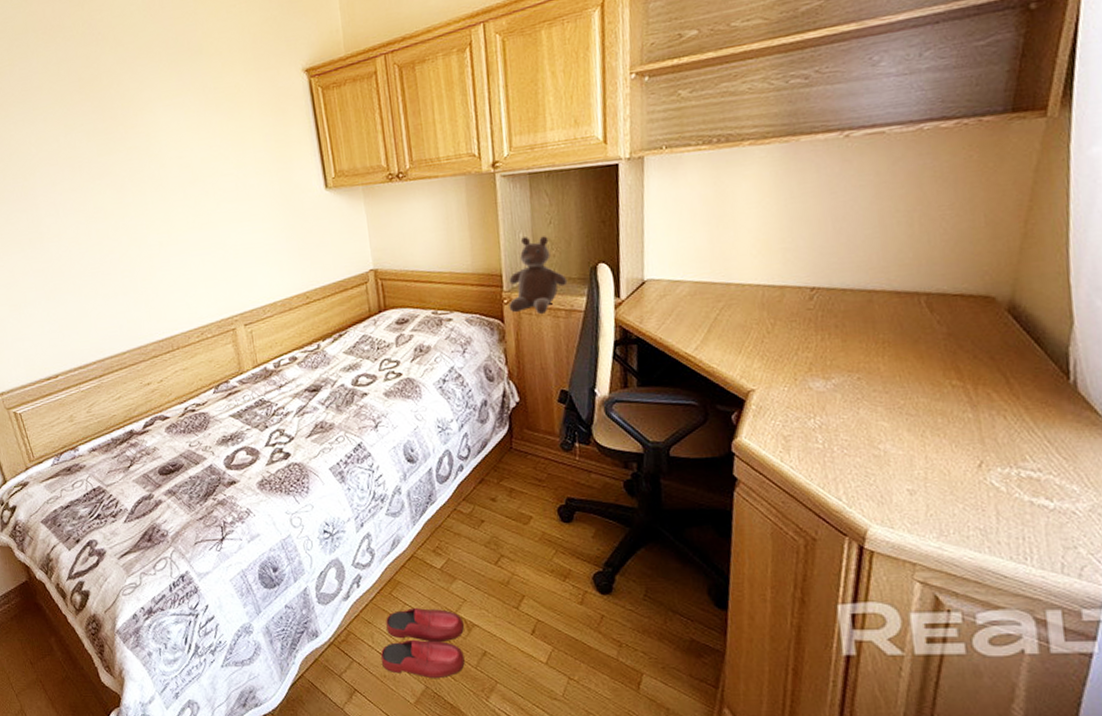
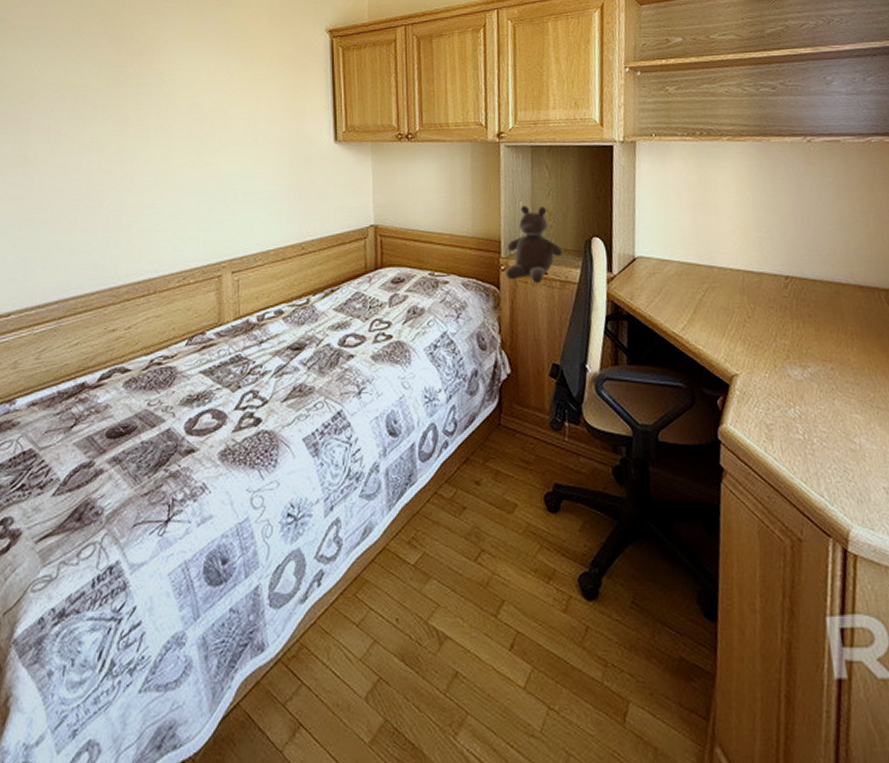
slippers: present [381,608,465,678] -> none [336,615,435,707]

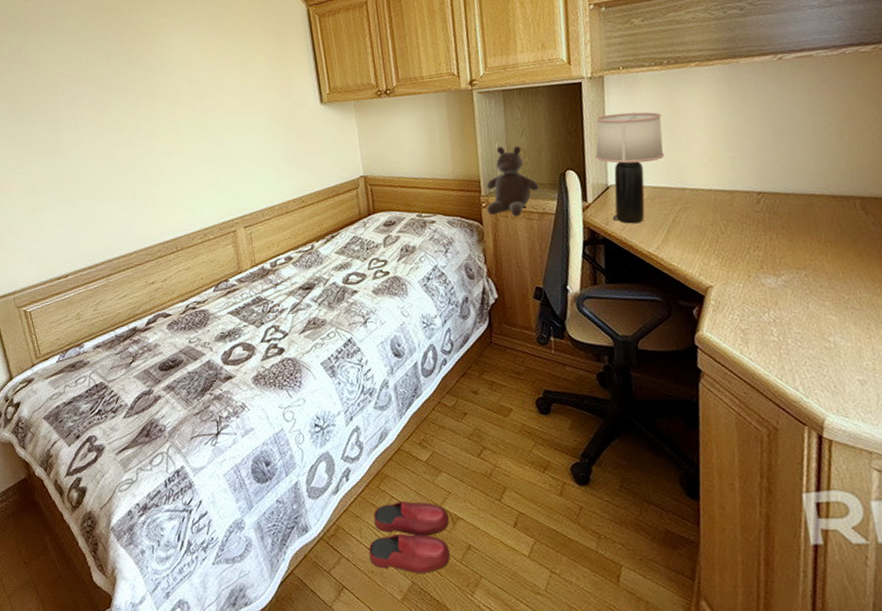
slippers: none [336,615,435,707] -> present [369,501,450,573]
table lamp: none [623,181,694,301] -> present [595,111,665,224]

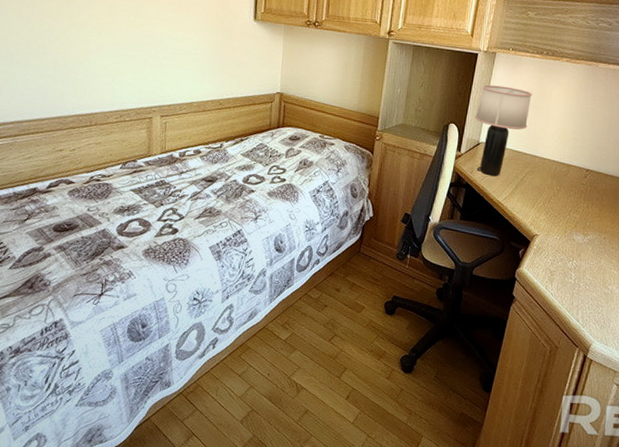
slippers: present [369,501,450,573] -> none [221,370,295,429]
teddy bear: present [486,146,540,218] -> none [379,92,426,154]

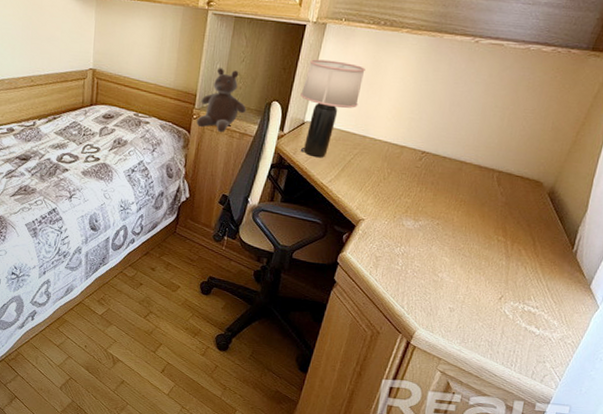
teddy bear: none [379,92,426,154] -> present [196,68,247,133]

